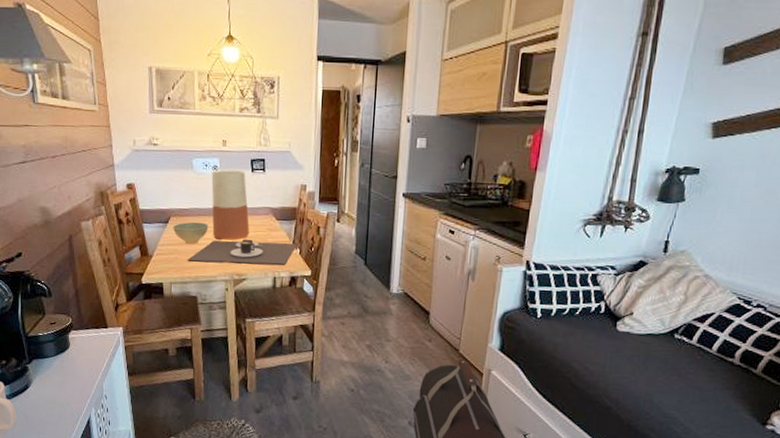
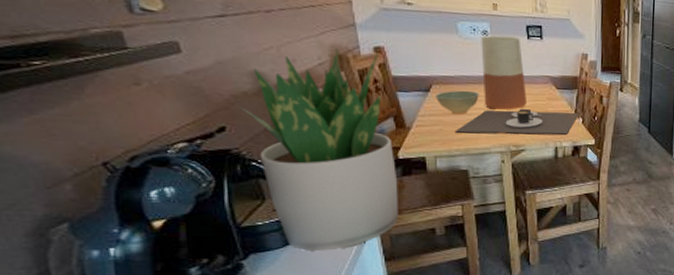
planter: none [31,186,141,362] -> present [238,48,399,251]

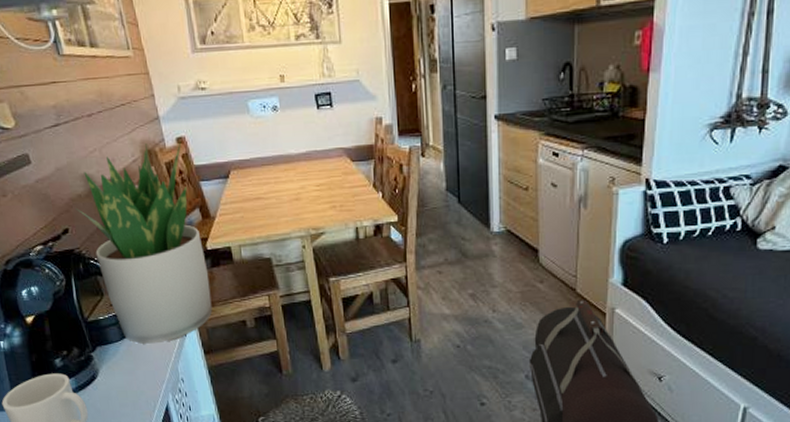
bowl: present [435,90,479,116] -> none [234,173,275,201]
place setting: present [454,108,580,135] -> none [255,186,379,219]
vase: present [481,35,527,110] -> none [271,109,322,191]

